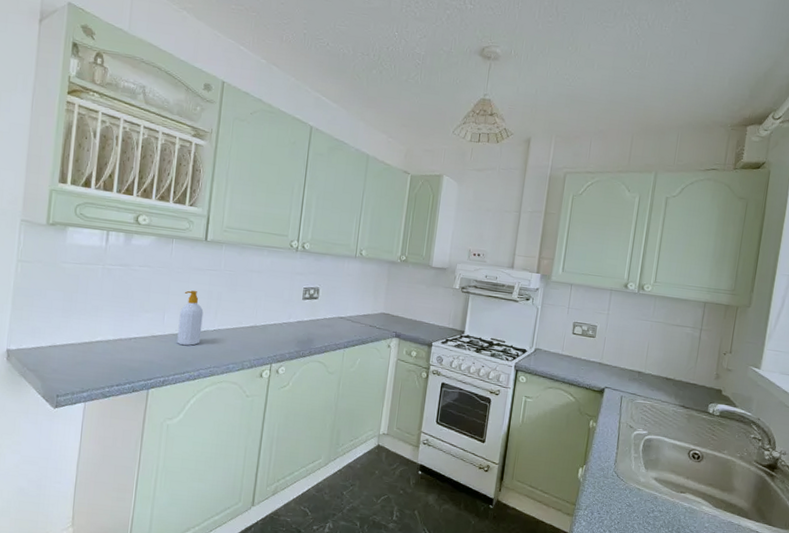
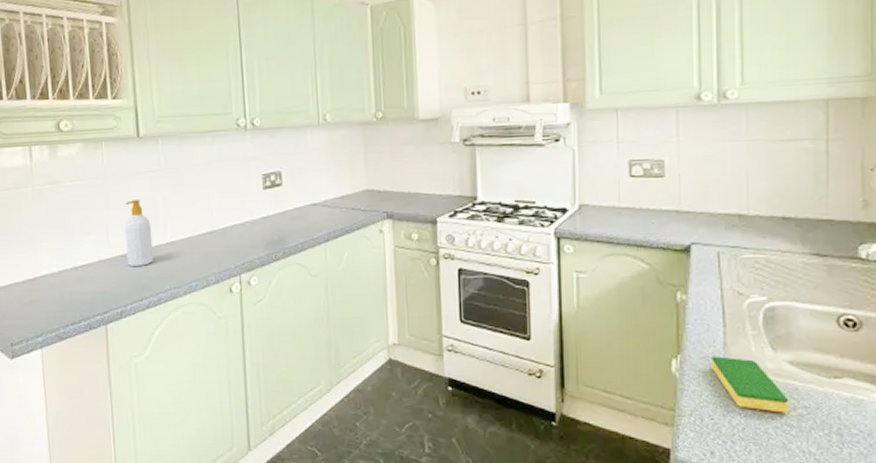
dish sponge: none [604,469,651,514] -> present [711,356,790,413]

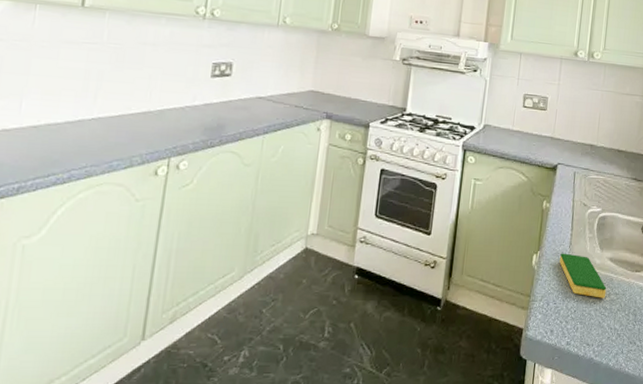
soap bottle: present [124,200,154,266] -> none [39,69,78,140]

